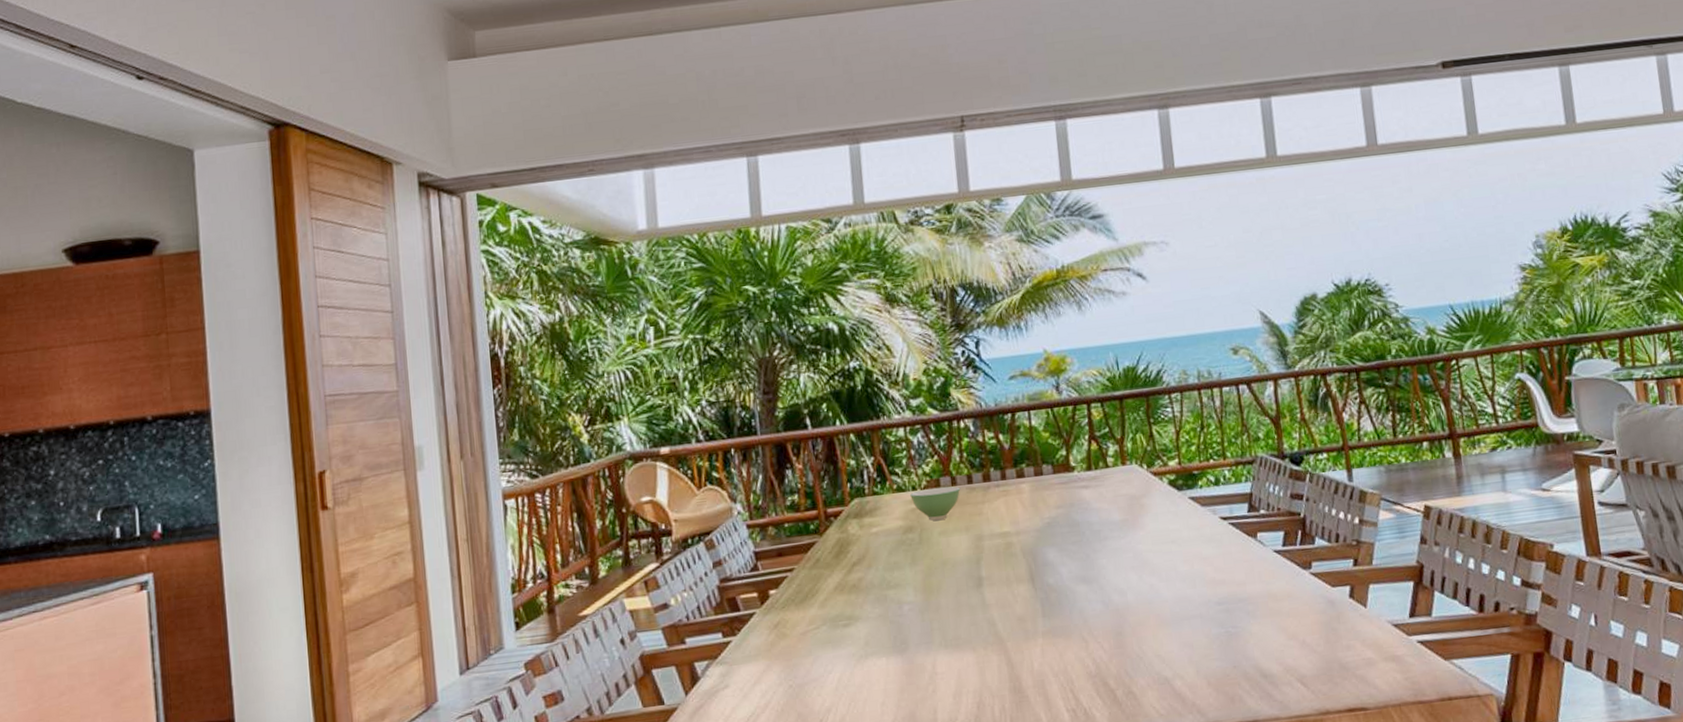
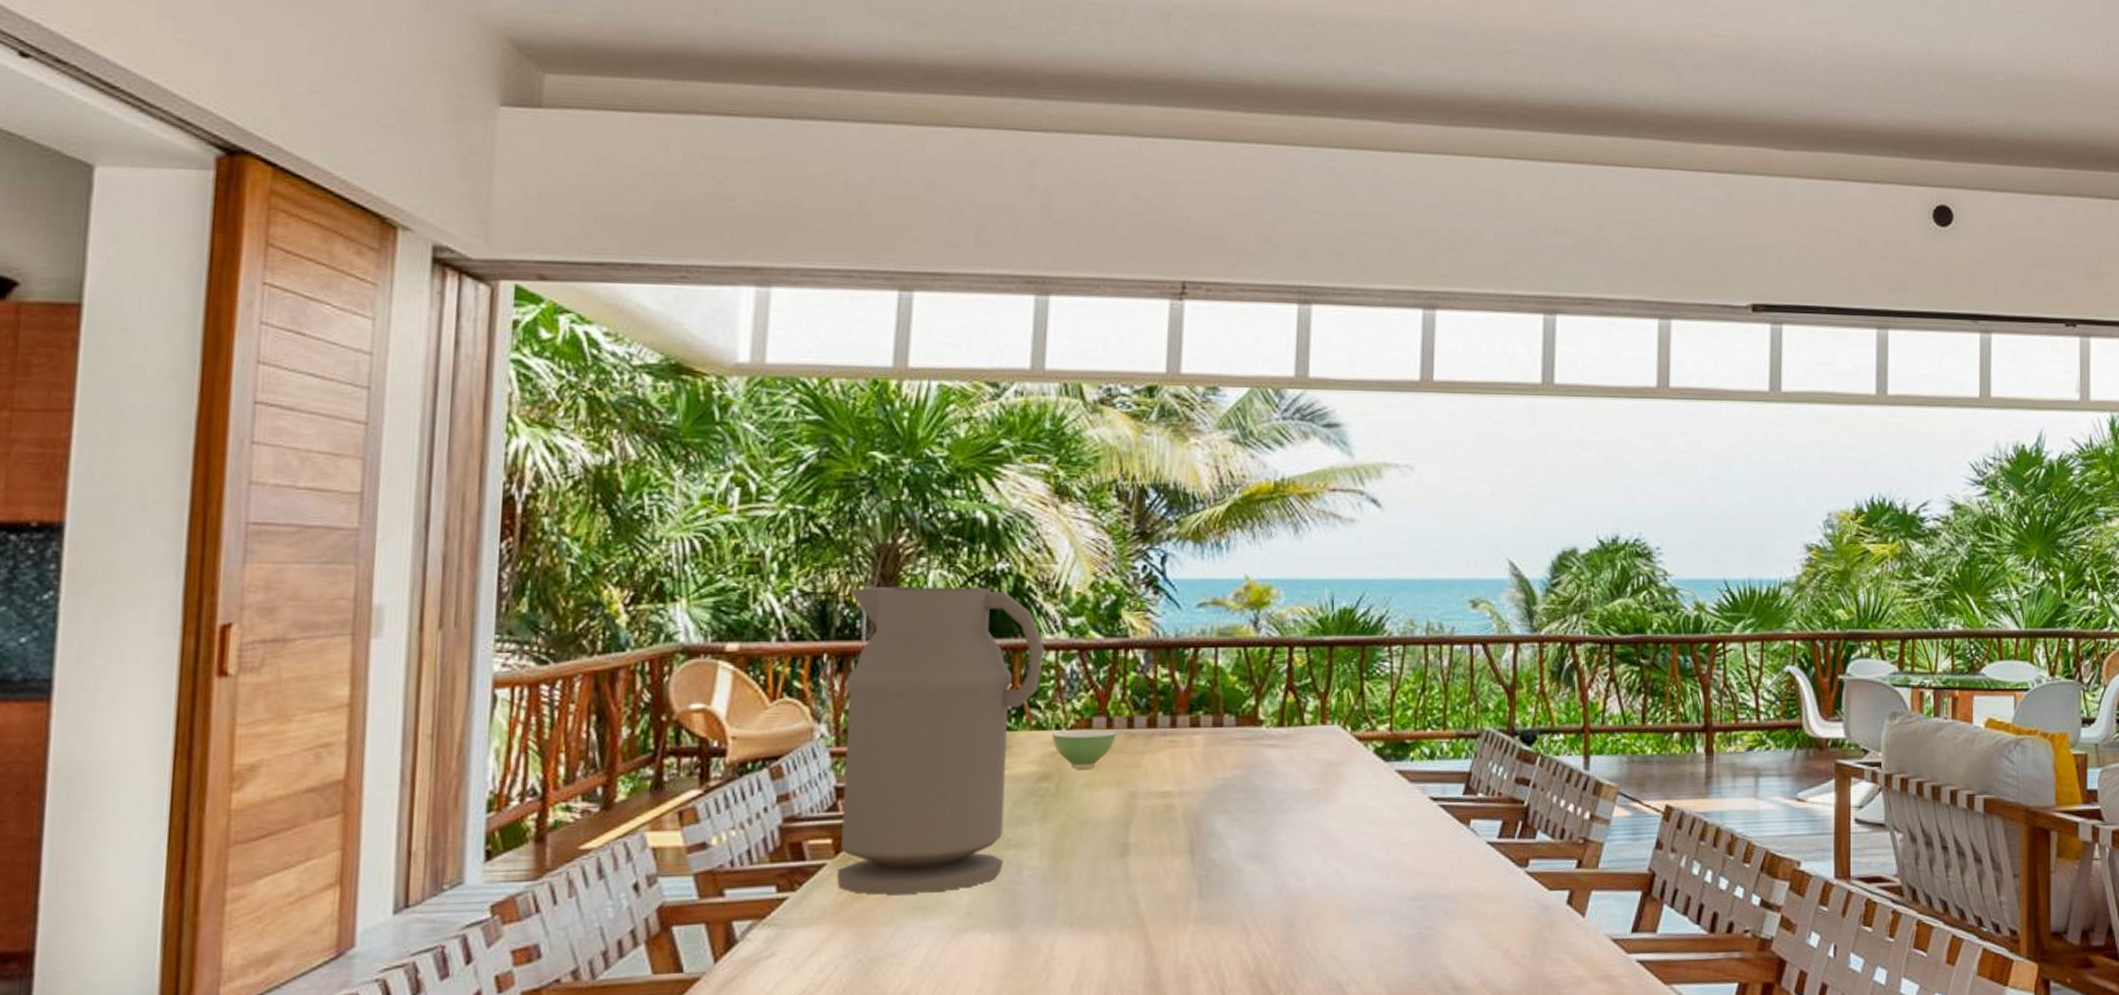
water jug: none [741,382,896,634] -> present [836,586,1045,895]

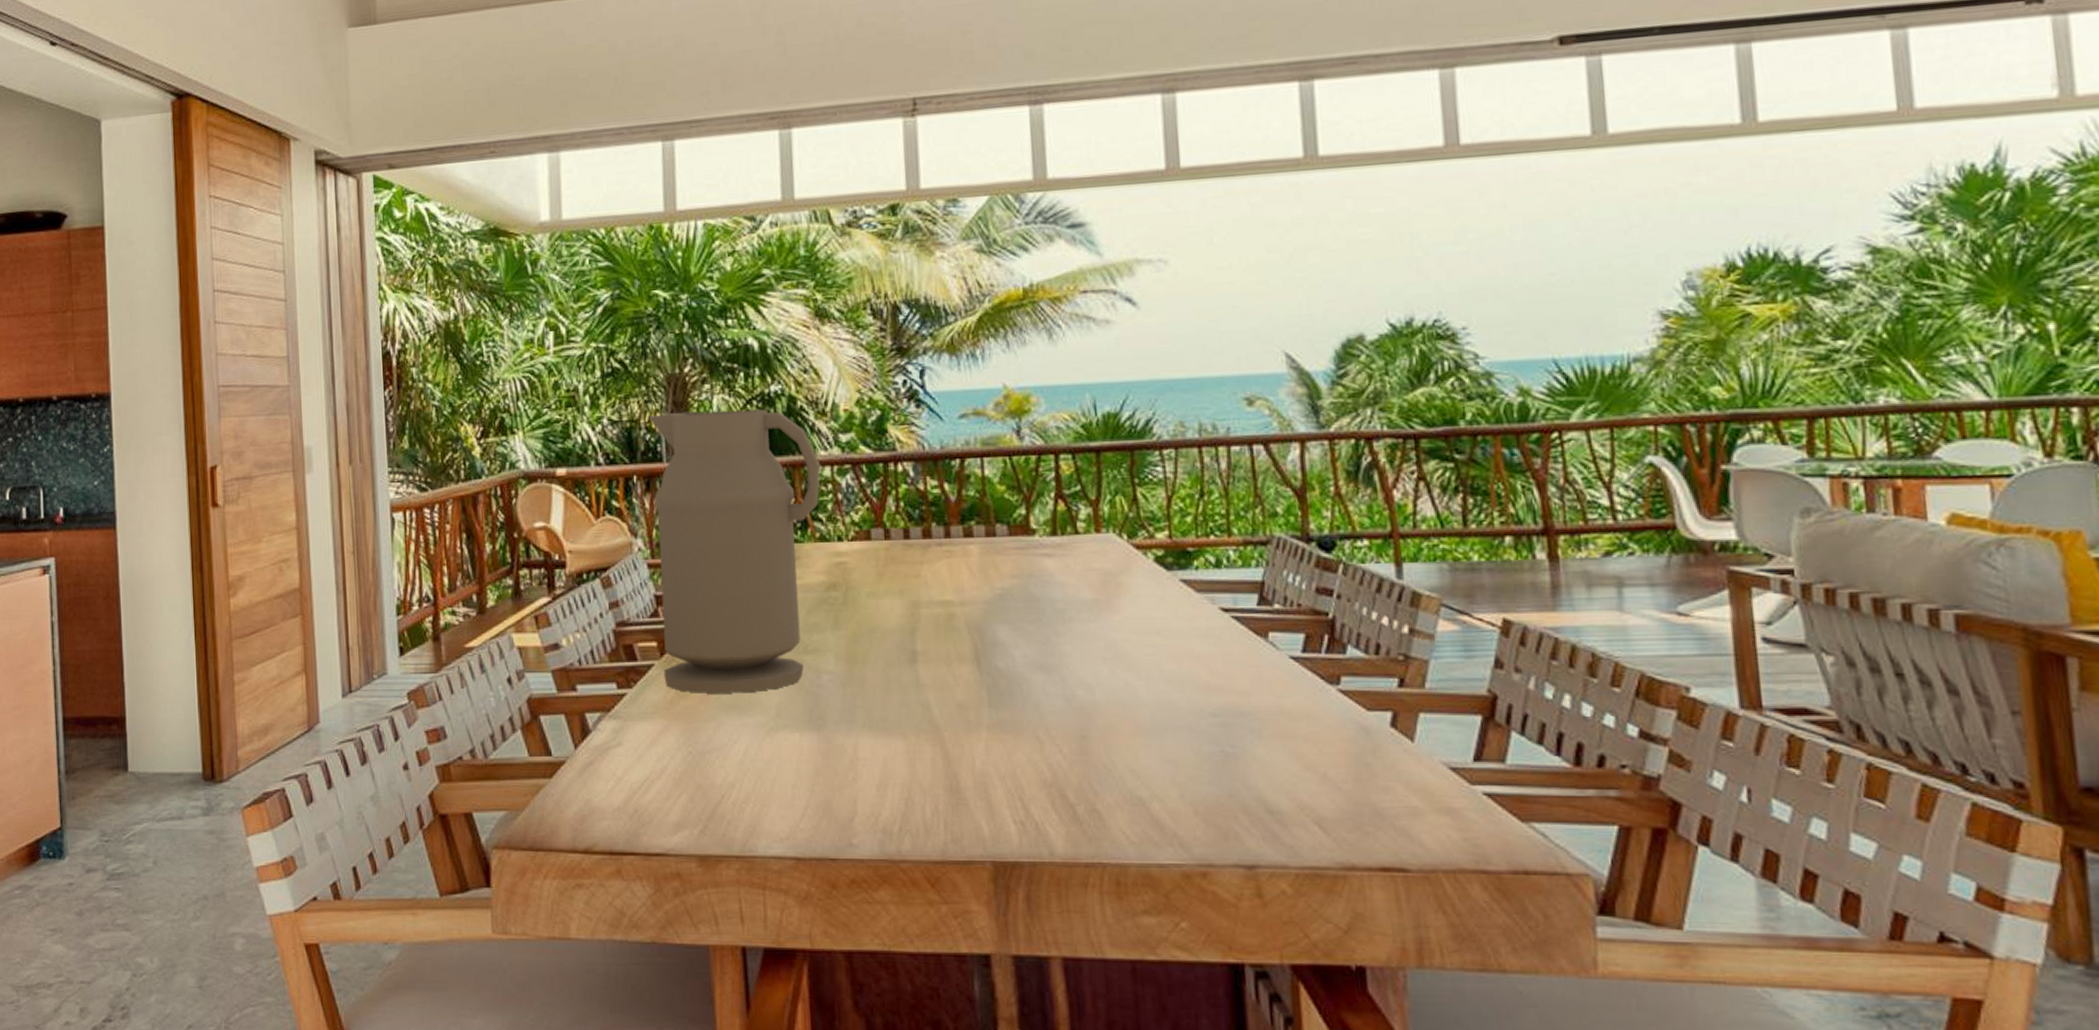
bowl: present [1052,728,1118,769] -> none [835,539,896,579]

